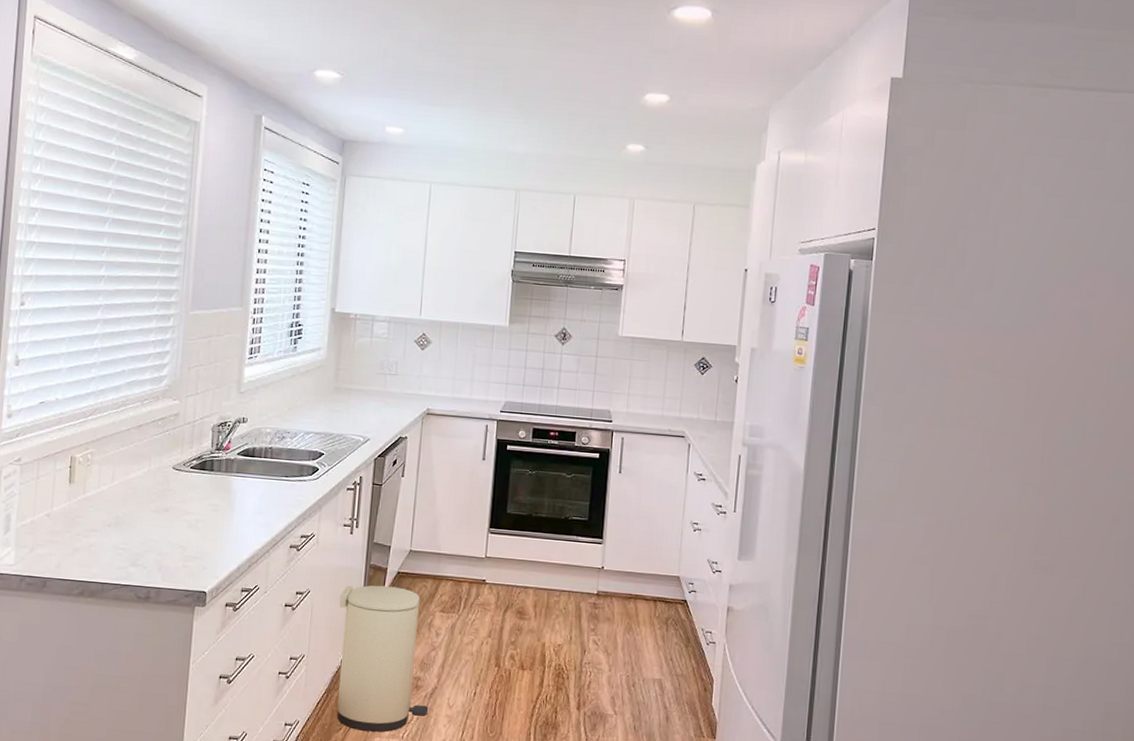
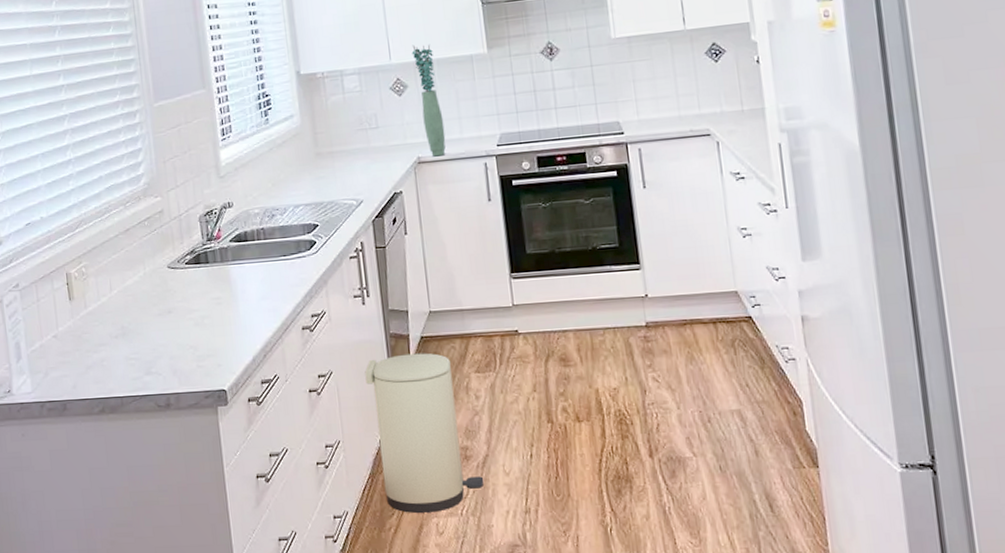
vase: none [438,305,460,412] -> present [412,44,446,157]

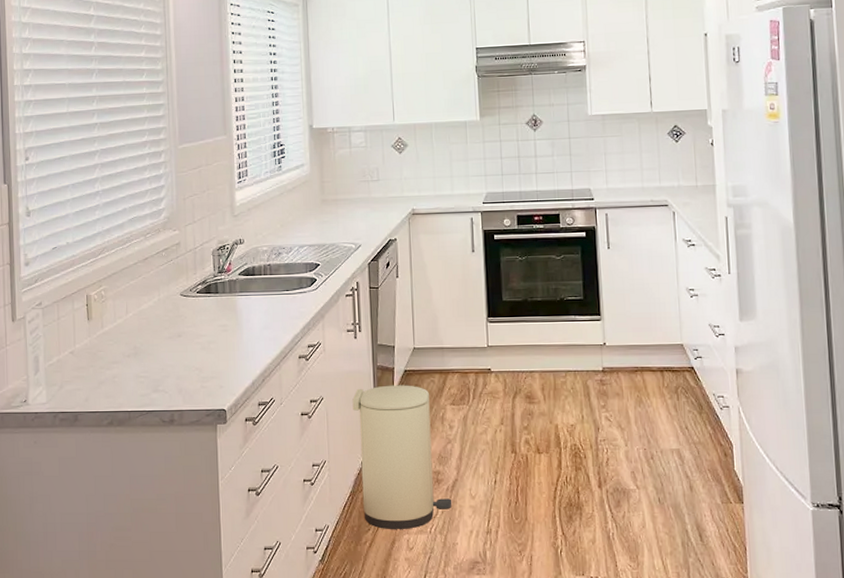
vase: present [412,44,446,157] -> none [413,108,438,210]

